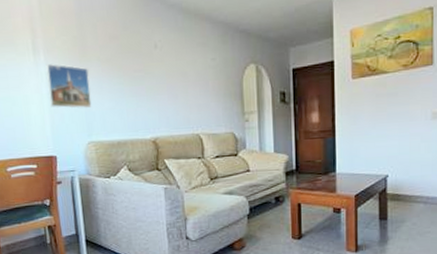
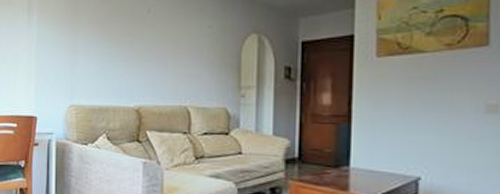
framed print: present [46,63,92,109] -> none [36,23,78,71]

